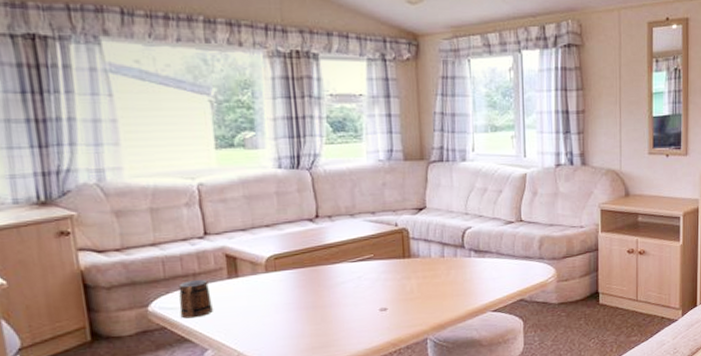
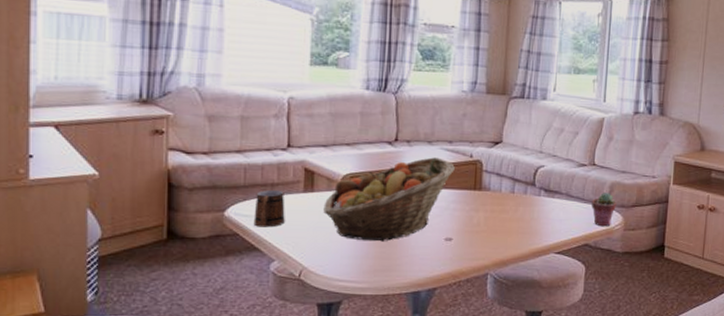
fruit basket: none [251,230,382,321] -> present [323,157,456,242]
potted succulent: none [523,247,547,281] -> present [591,193,616,227]

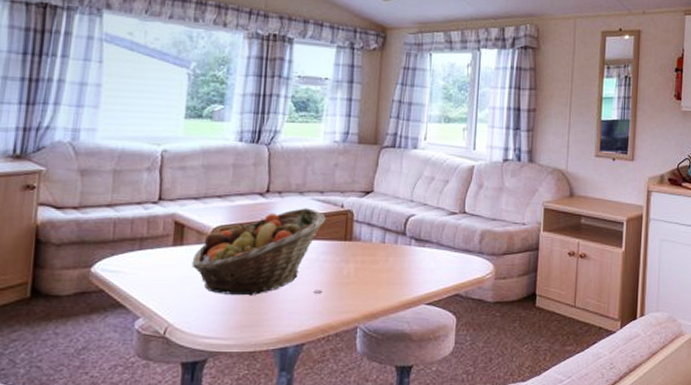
mug: present [253,189,285,228] -> none [120,244,153,283]
potted succulent: present [591,193,616,227] -> none [462,241,487,276]

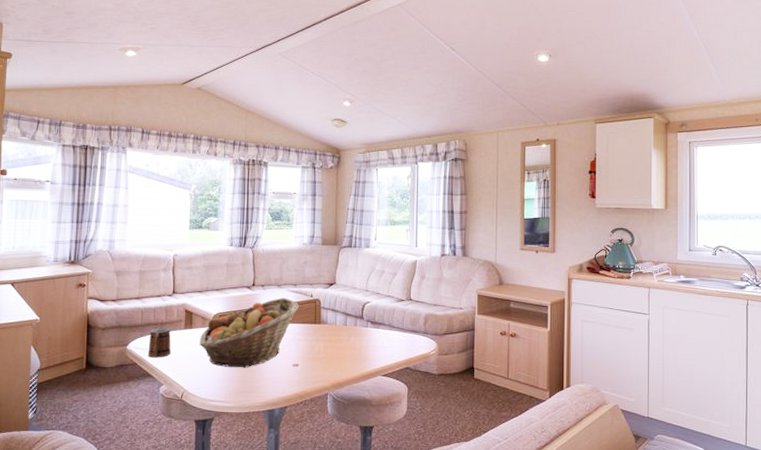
mug: none [120,244,153,283] -> present [148,327,171,358]

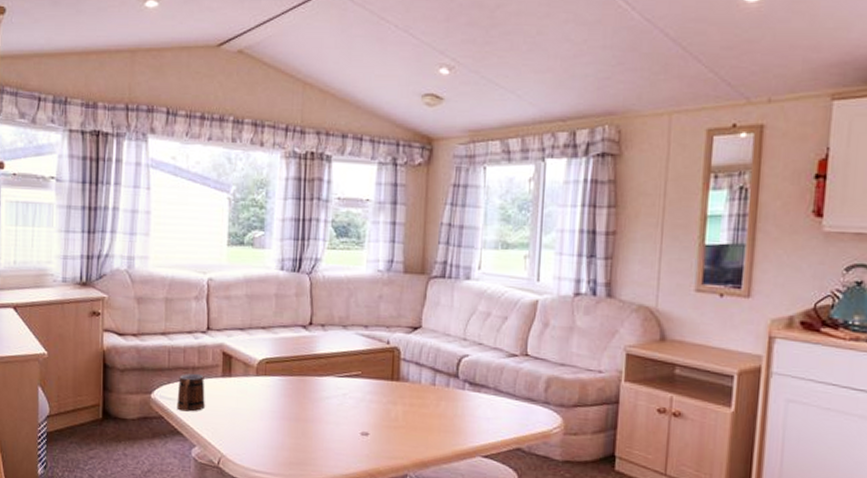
fruit basket: present [199,298,300,368] -> none [240,343,372,433]

